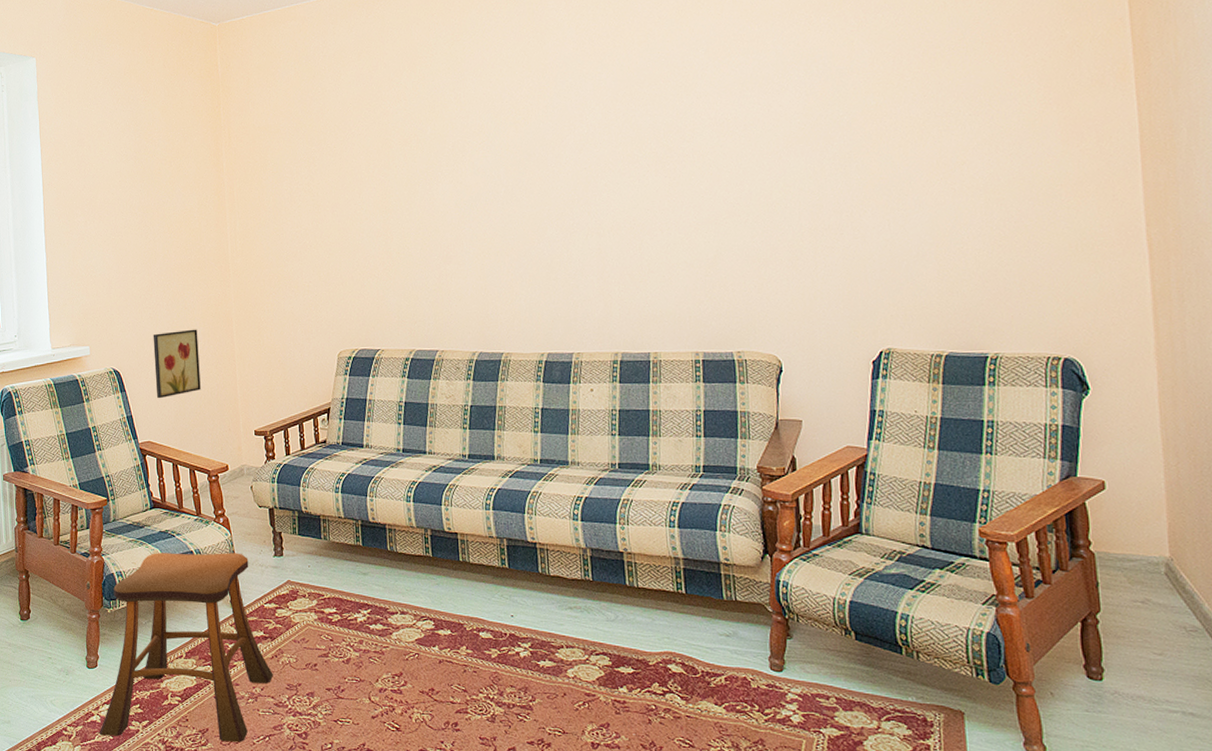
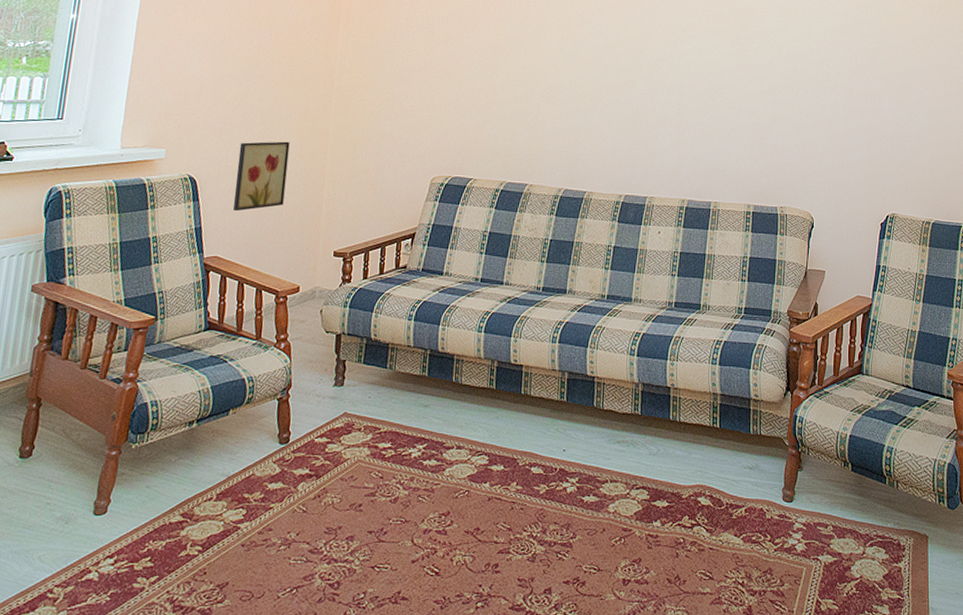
stool: present [99,553,273,743] -> none [93,380,313,597]

